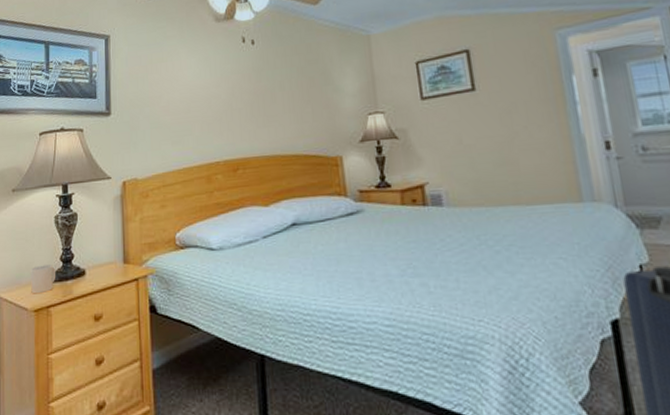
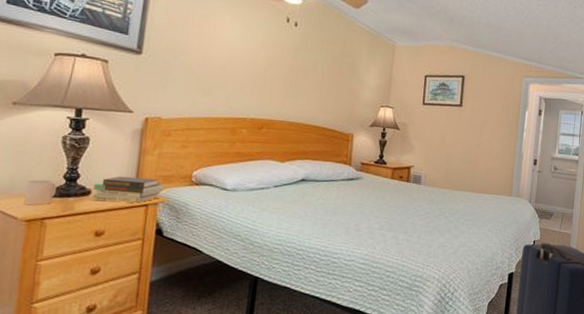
books: none [84,247,151,282] -> present [88,176,165,203]

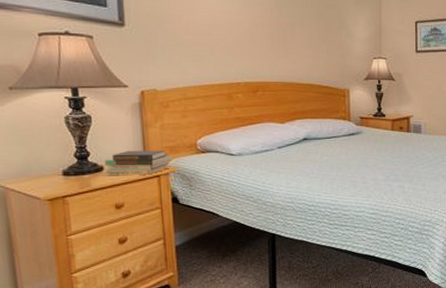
mug: present [23,179,57,206] -> none [39,160,71,186]

